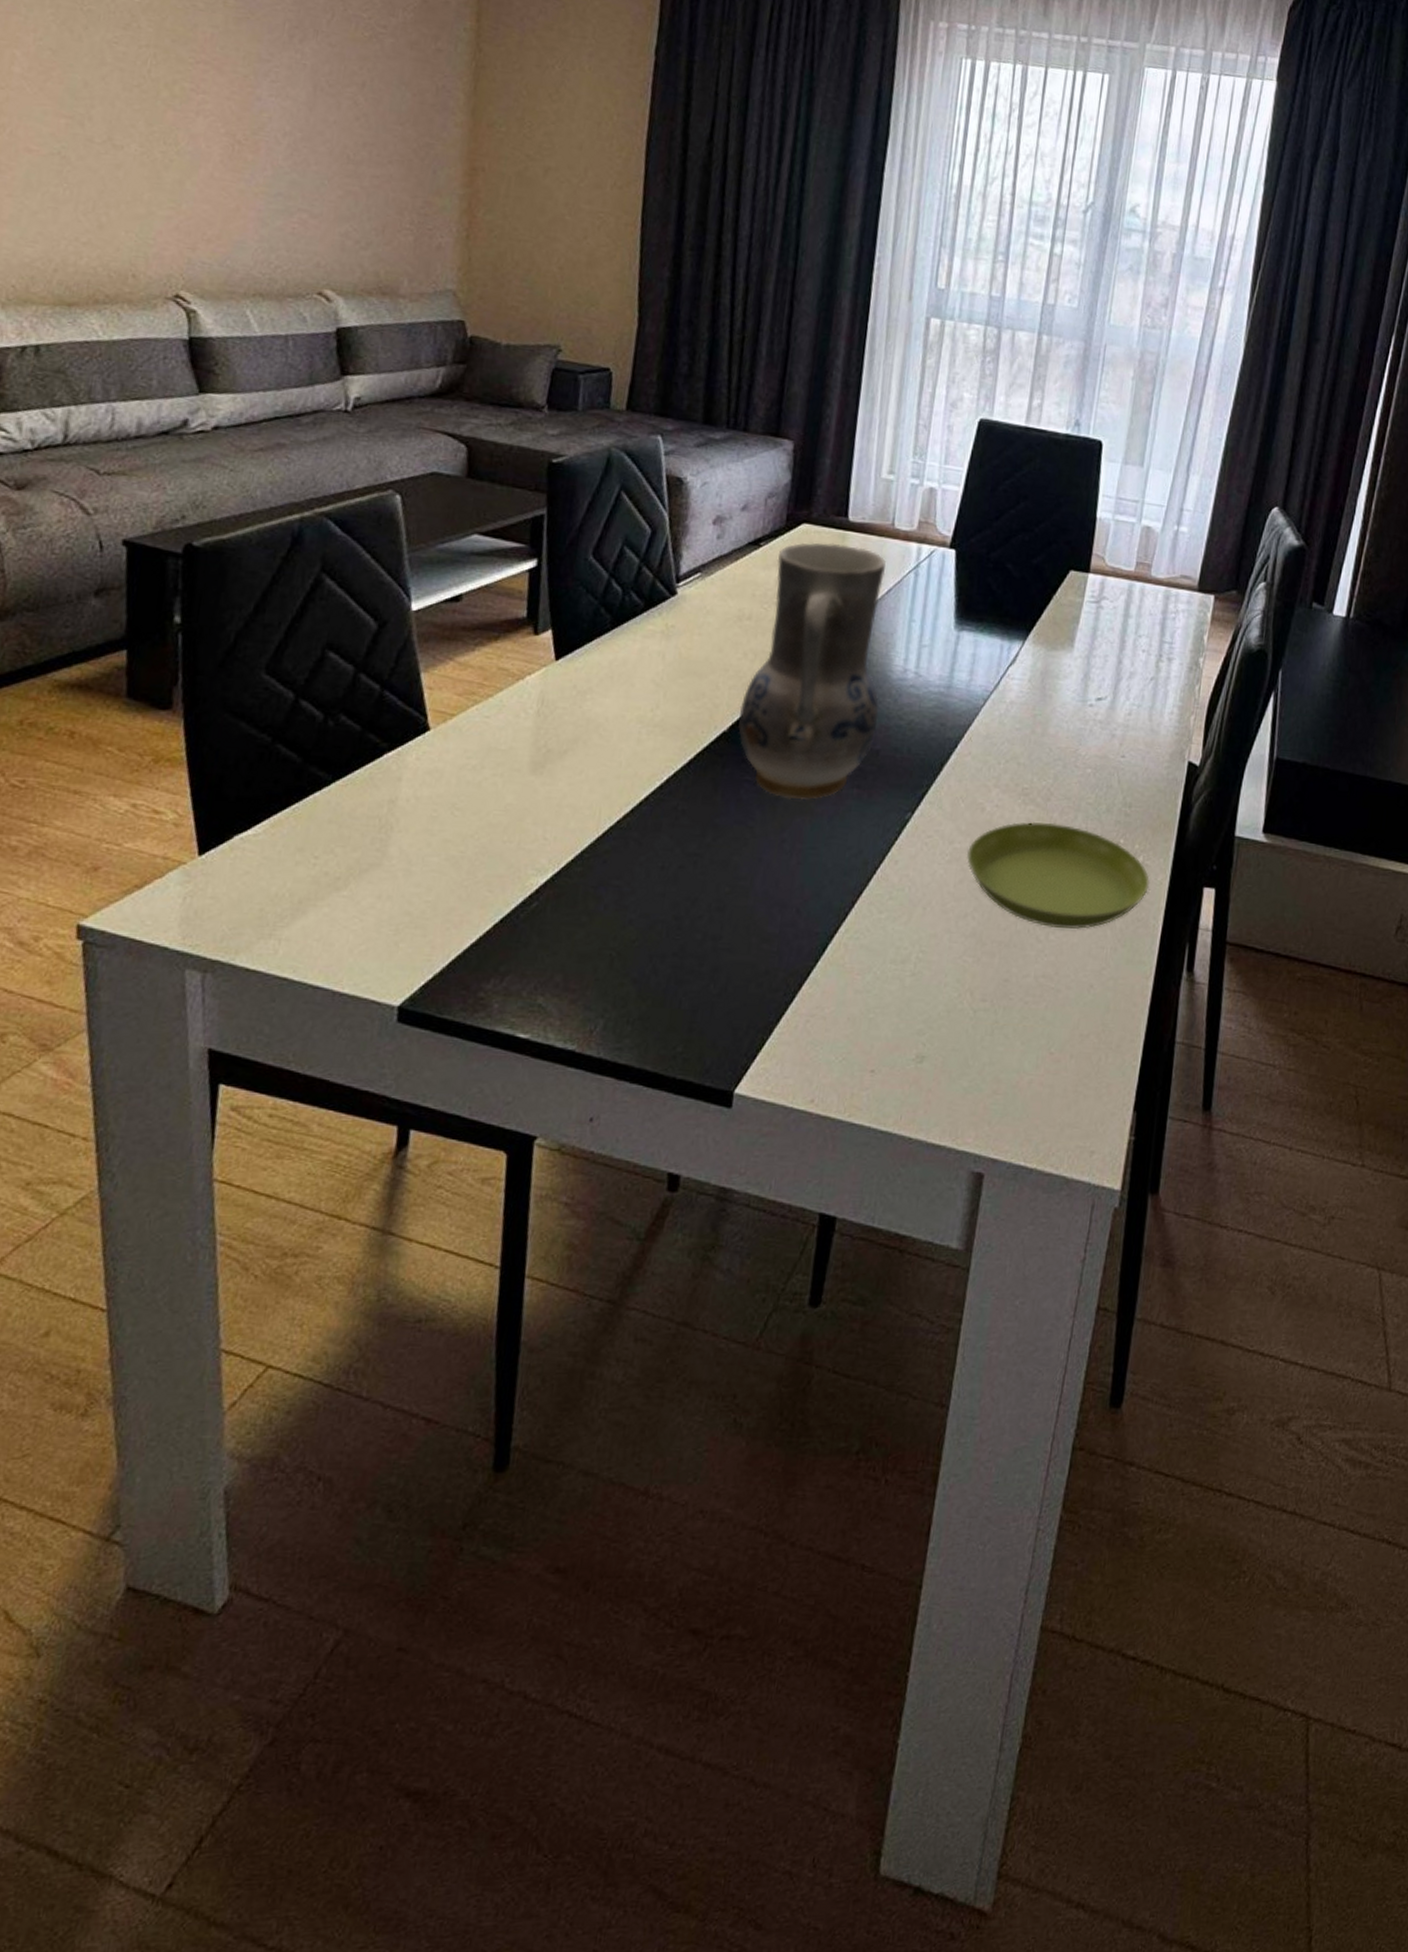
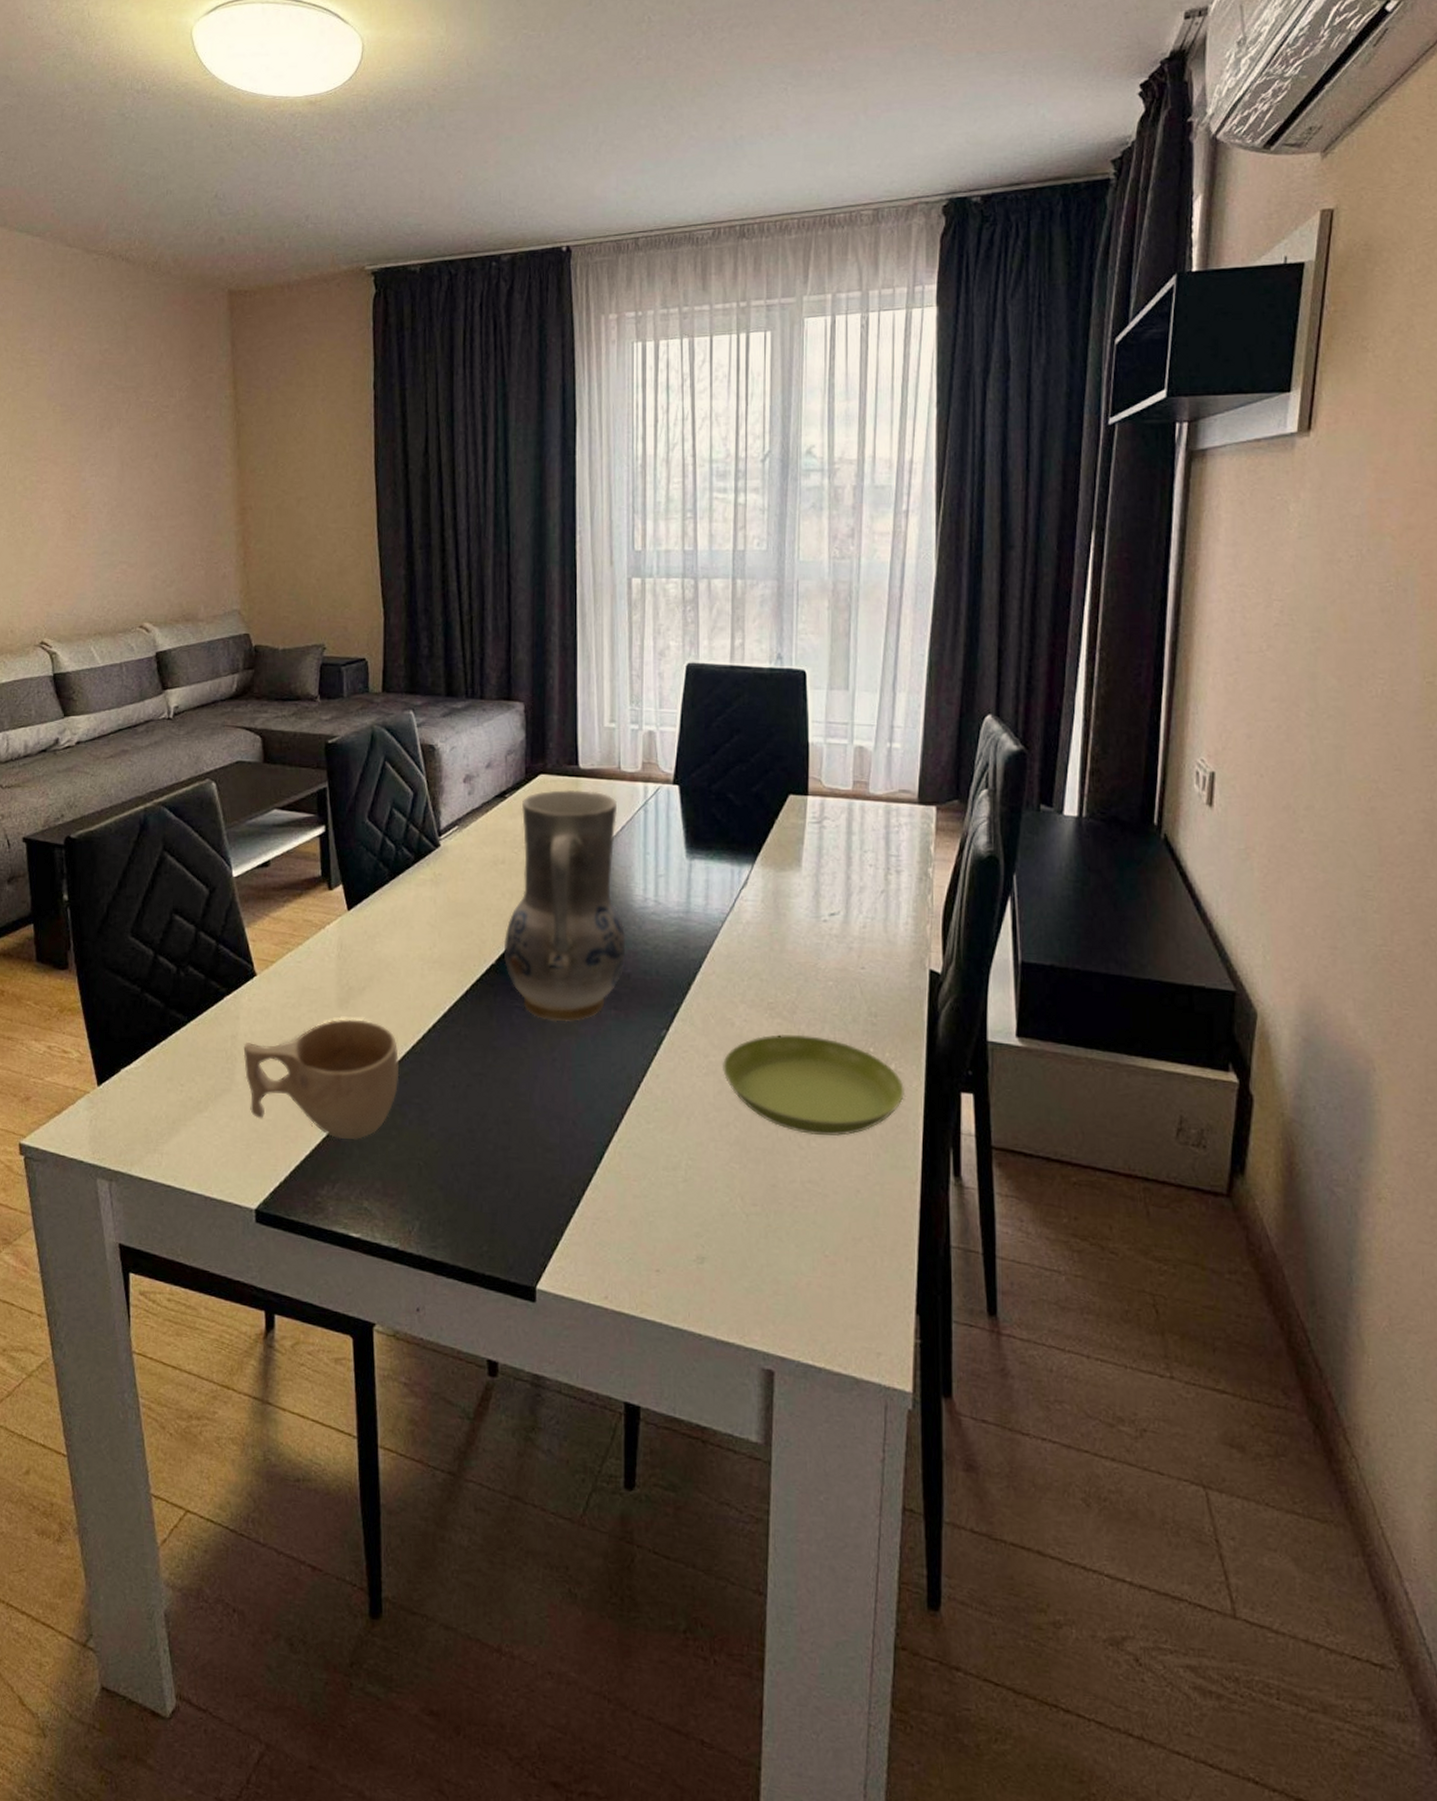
cup: none [401,786,600,926] -> present [243,1019,400,1139]

